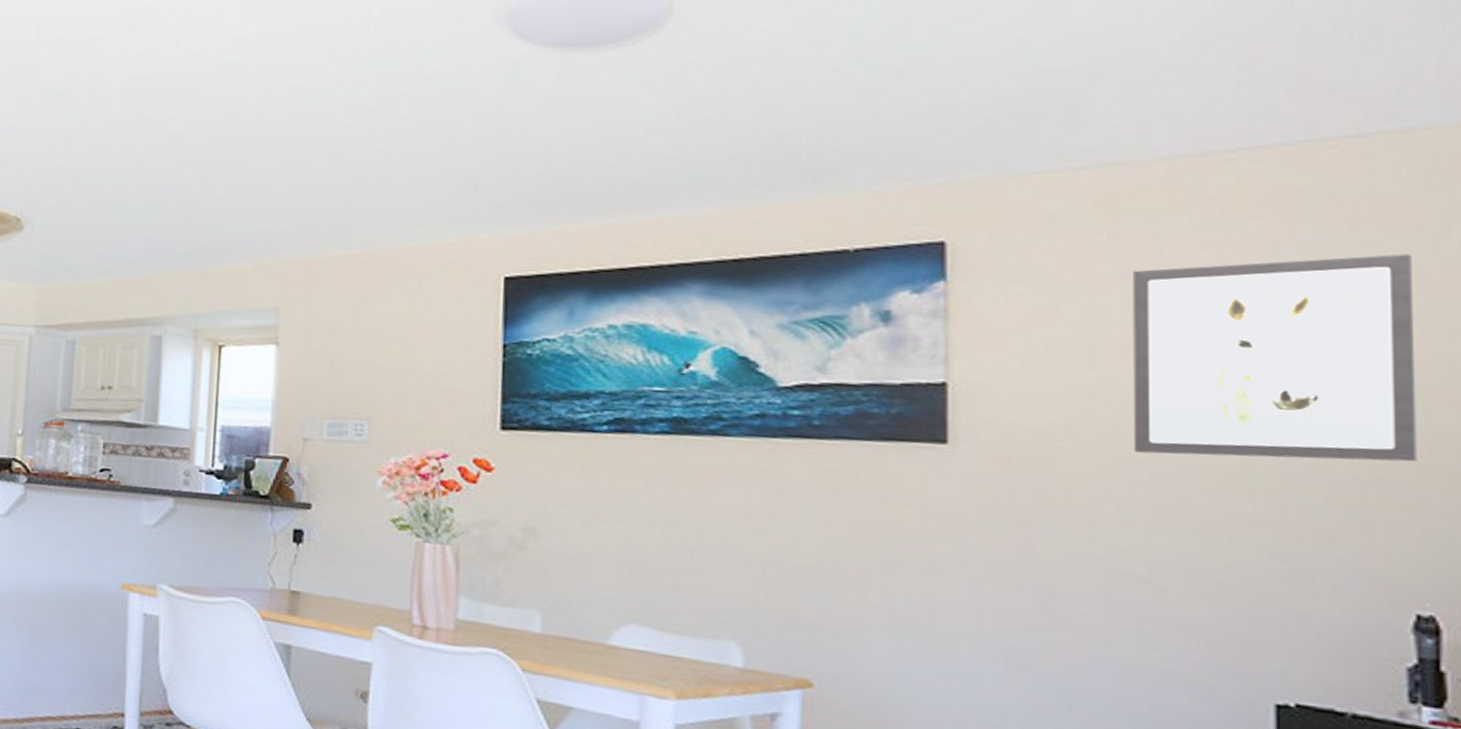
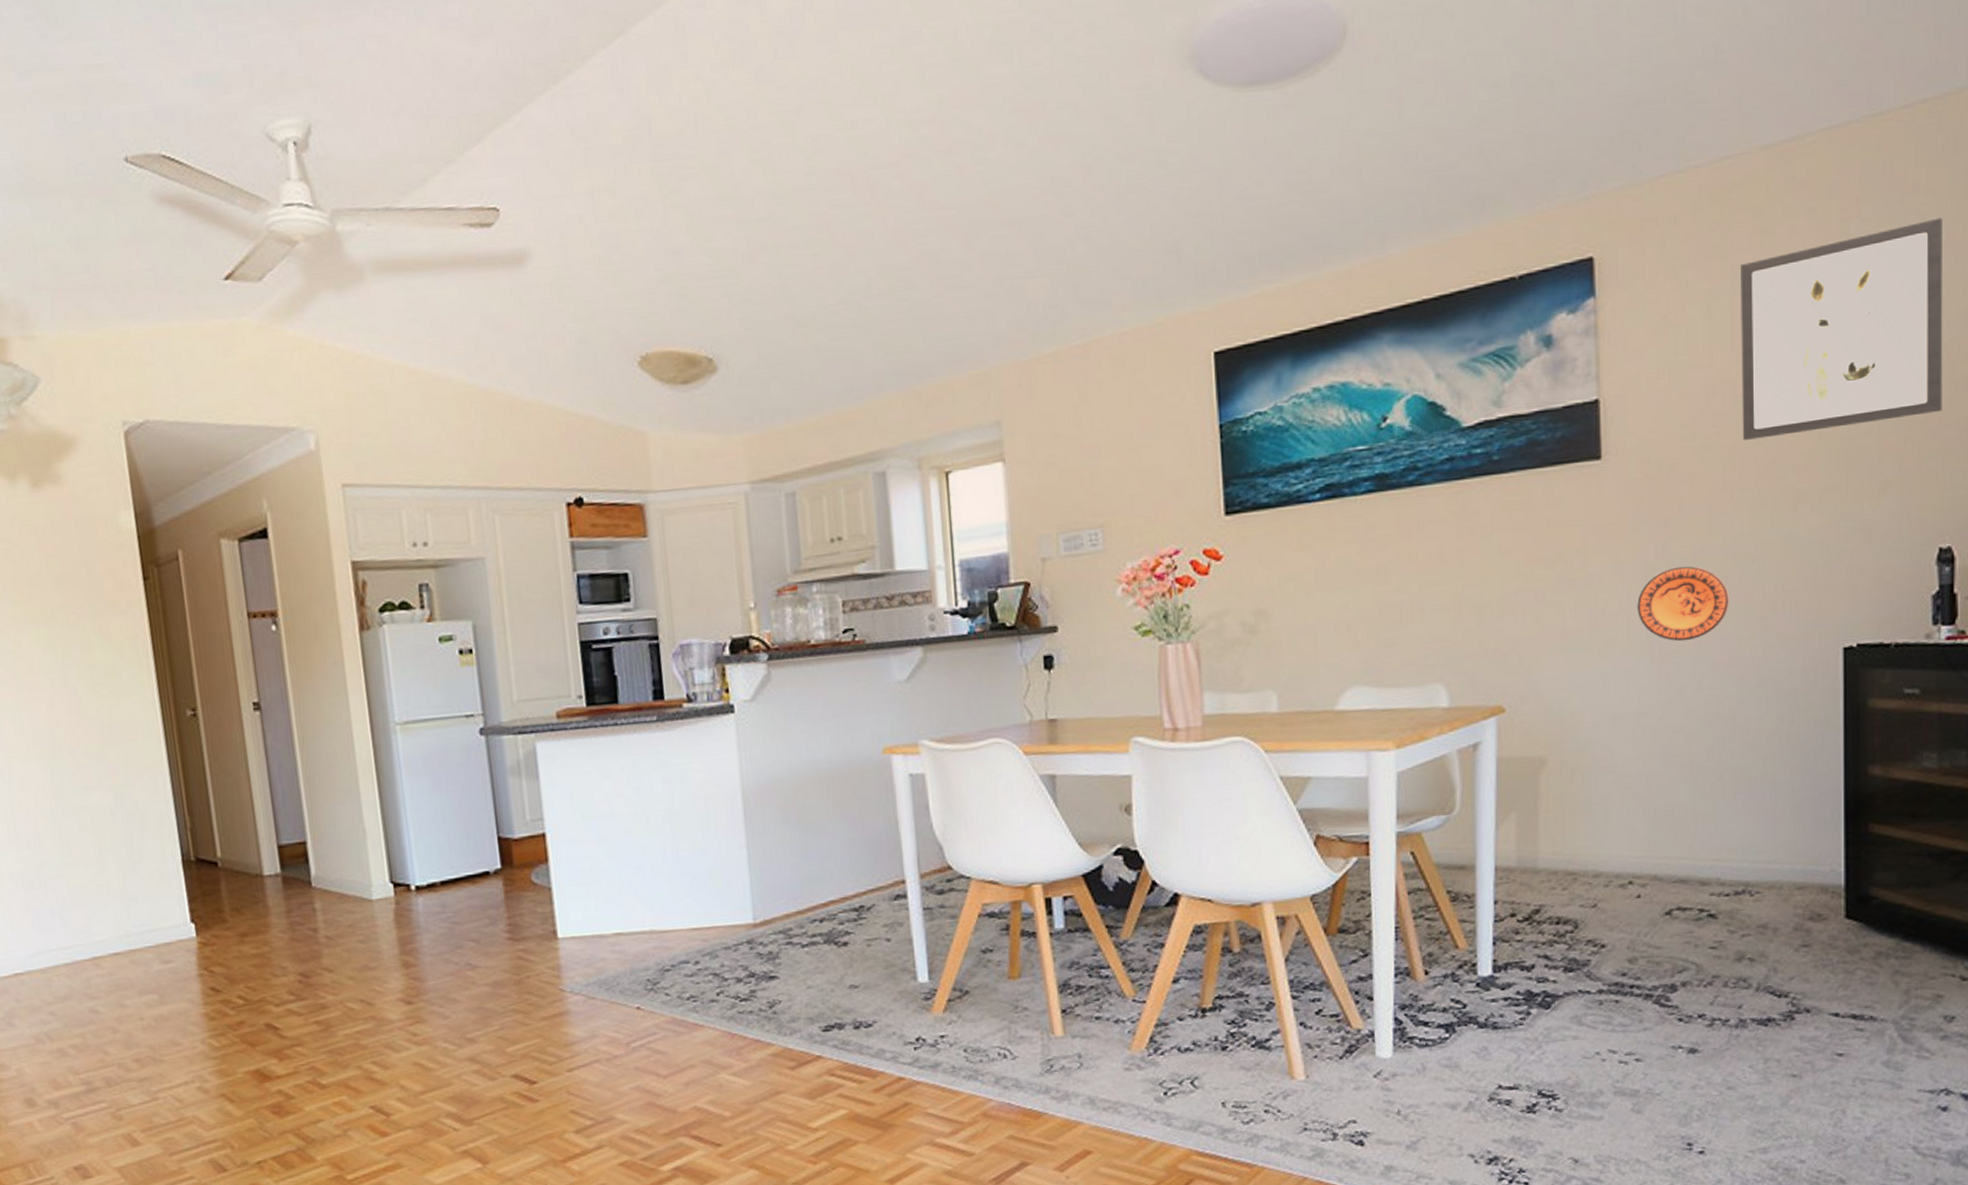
decorative plate: none [988,572,1113,656] -> present [1637,566,1729,642]

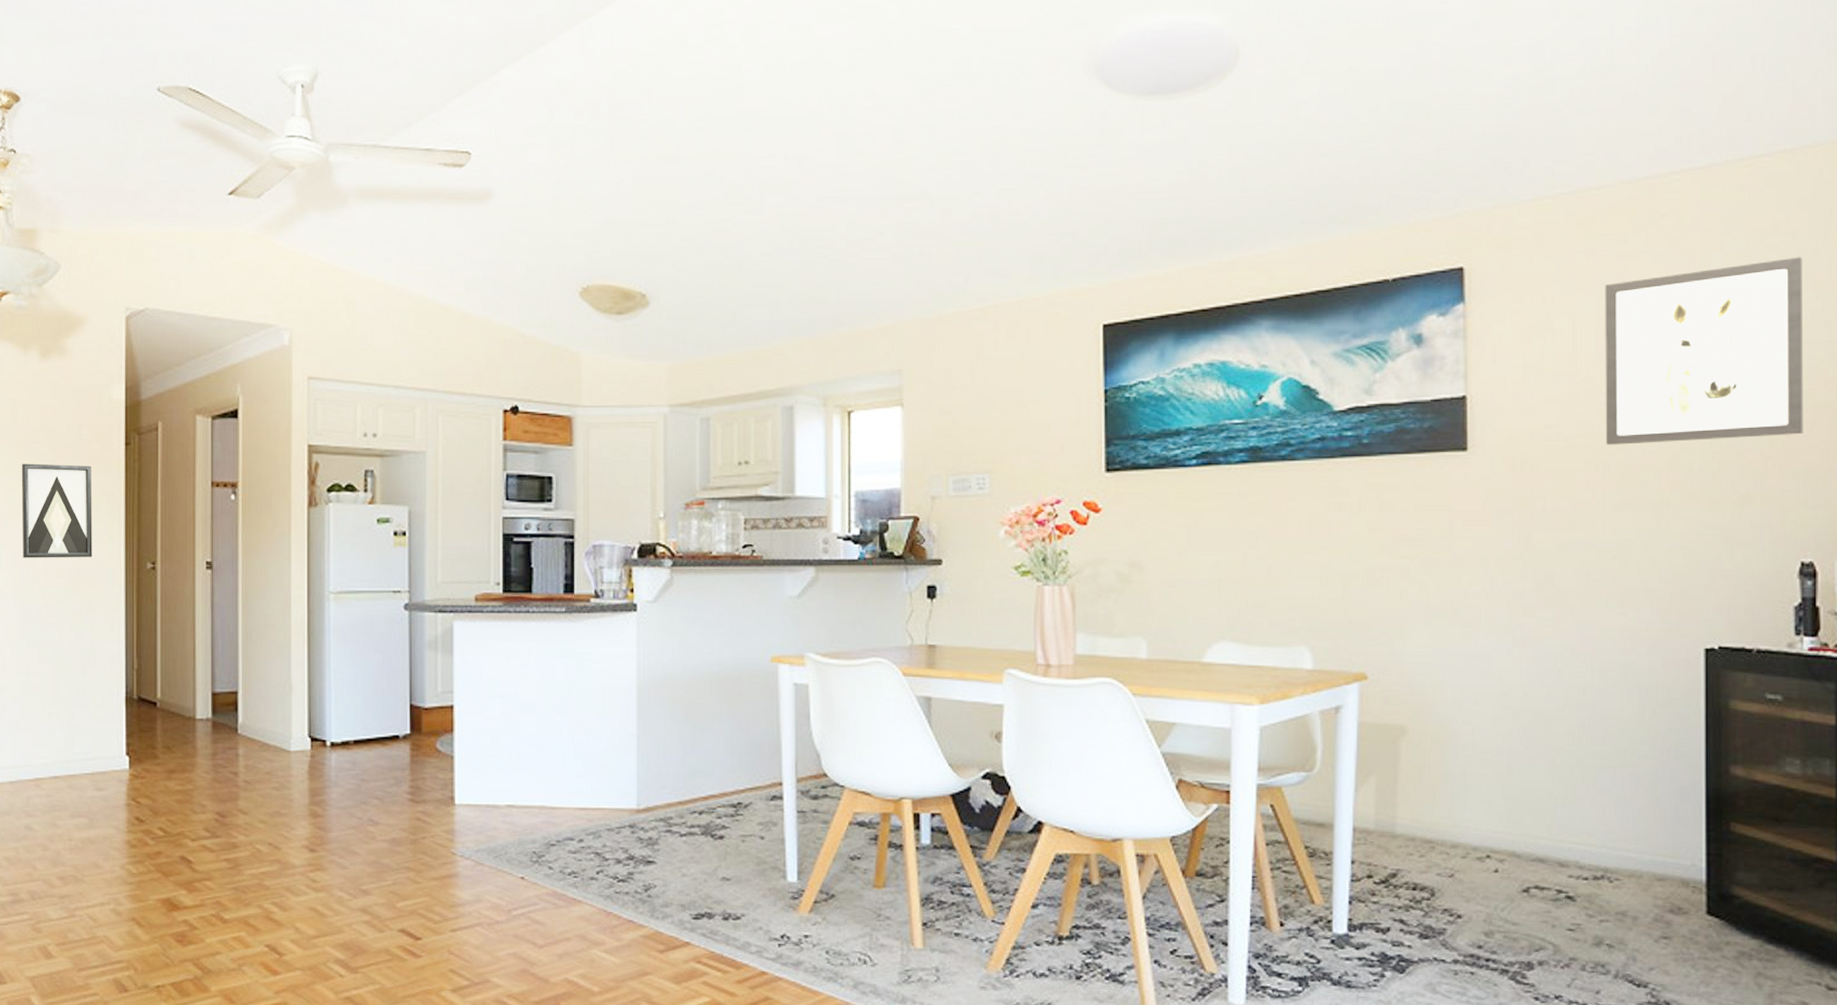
wall art: none [27,606,124,718] -> present [21,463,93,558]
decorative plate: present [1637,566,1729,642] -> none [1500,557,1591,628]

